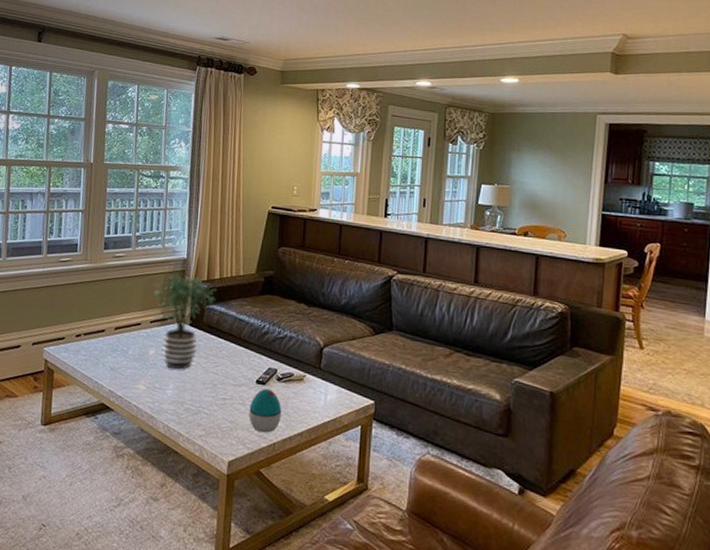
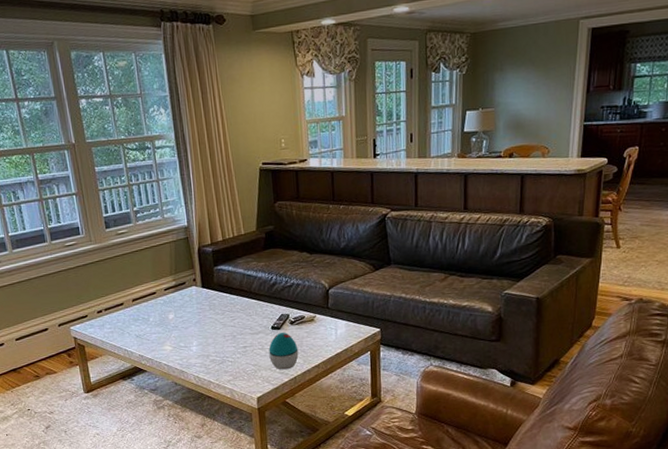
potted plant: present [153,273,217,370] -> none [161,241,223,329]

